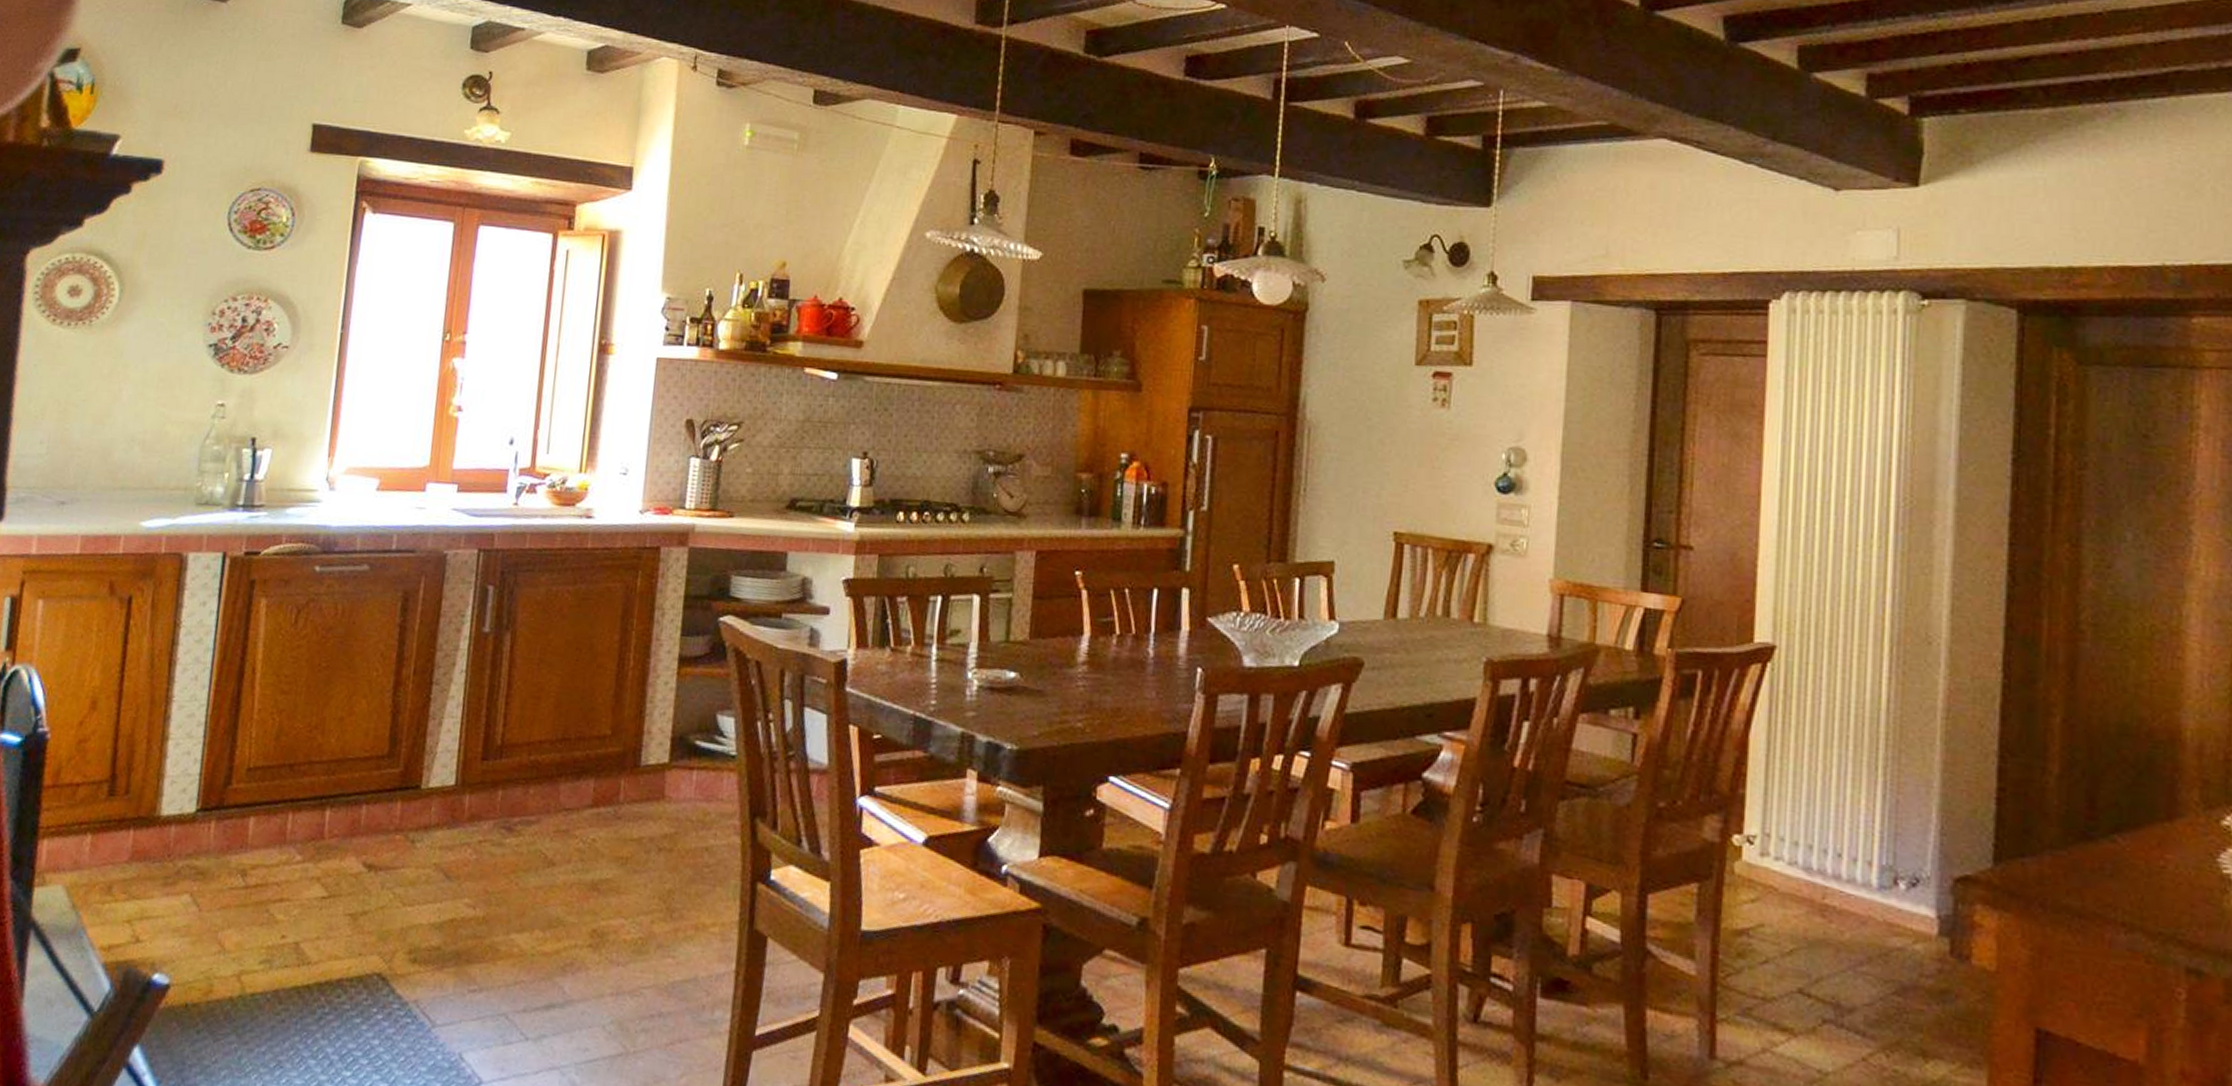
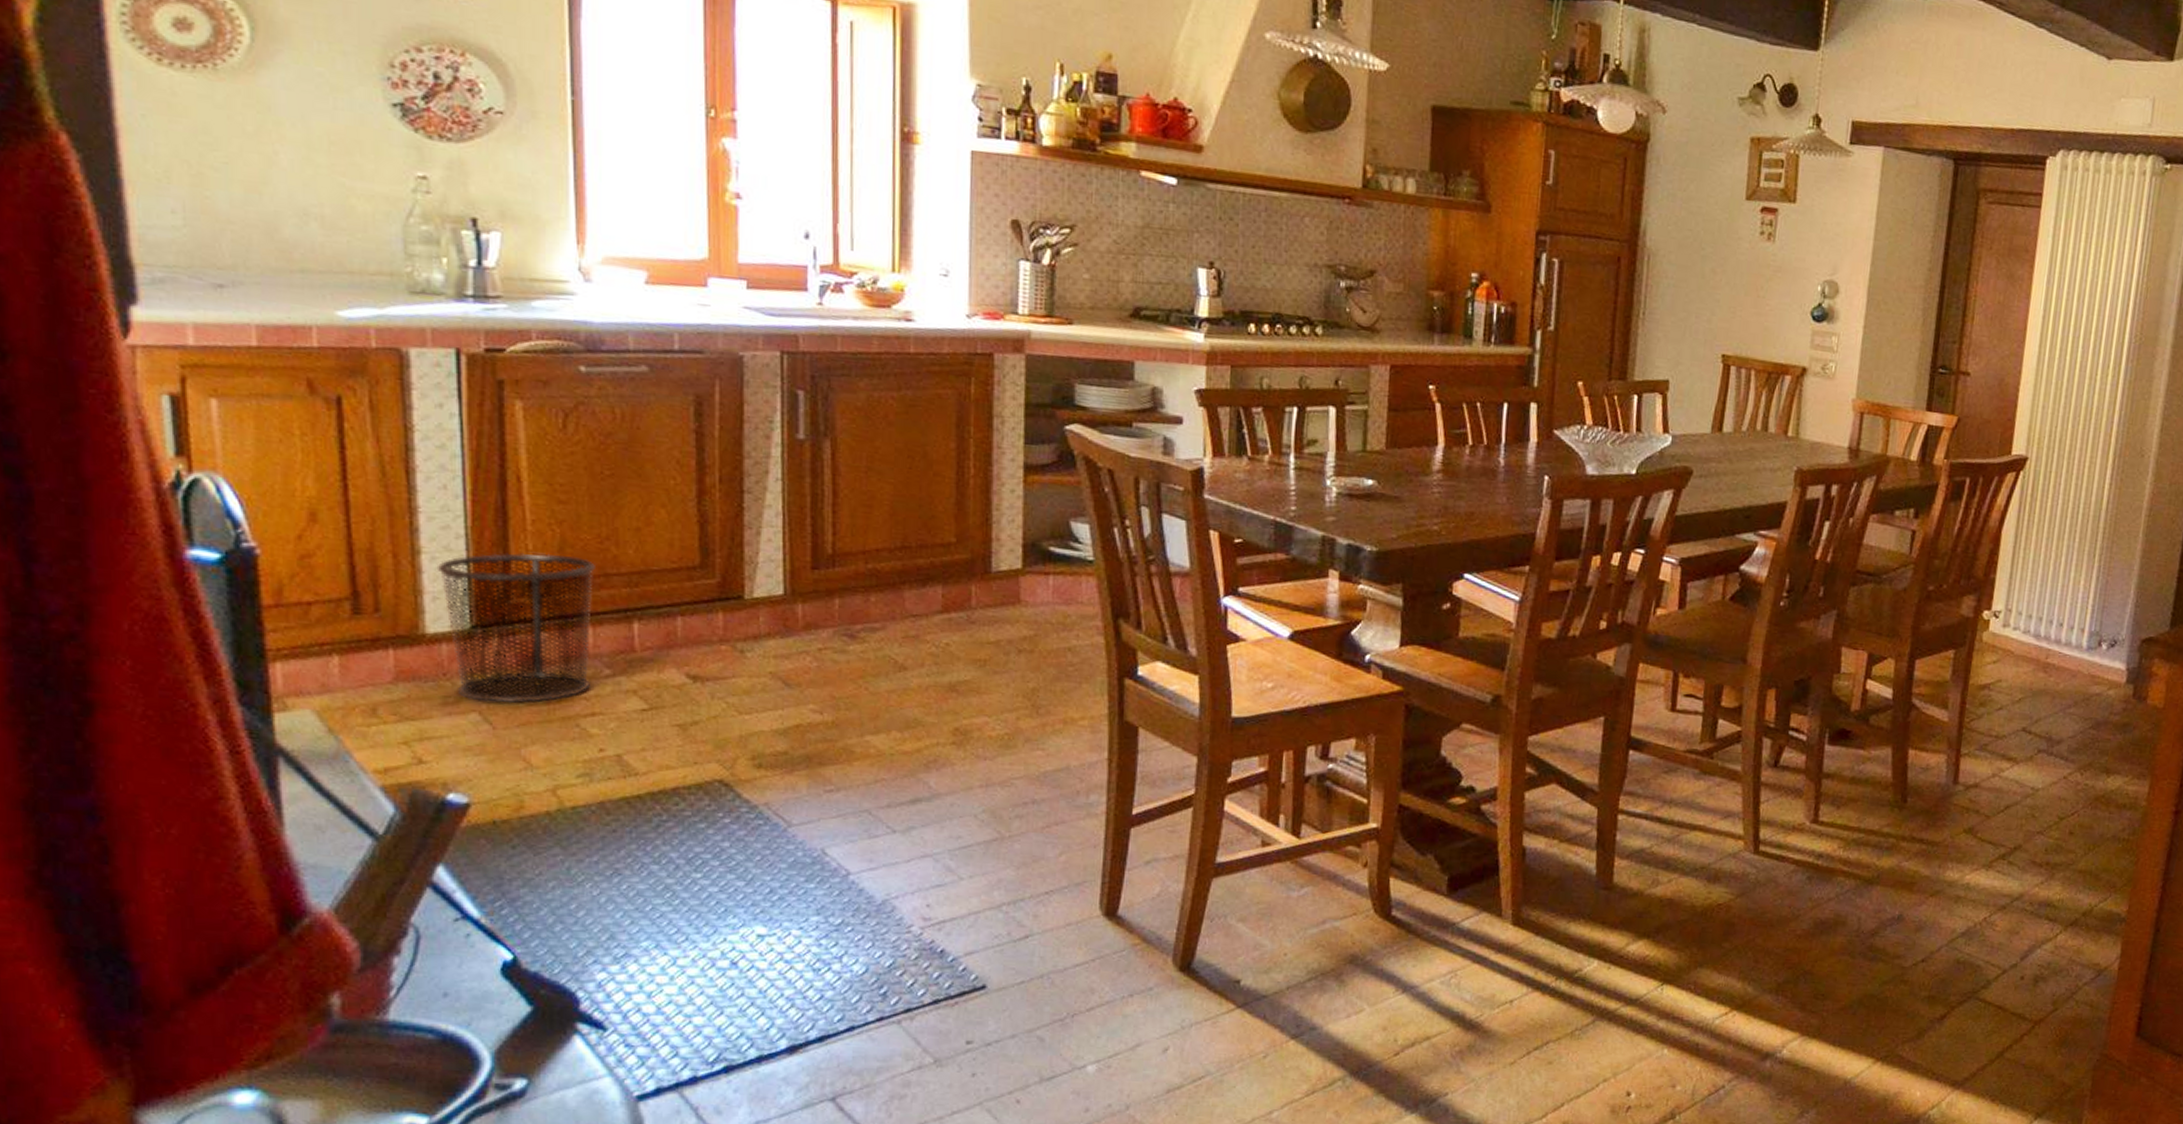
waste bin: none [176,740,303,887] -> present [436,552,595,704]

